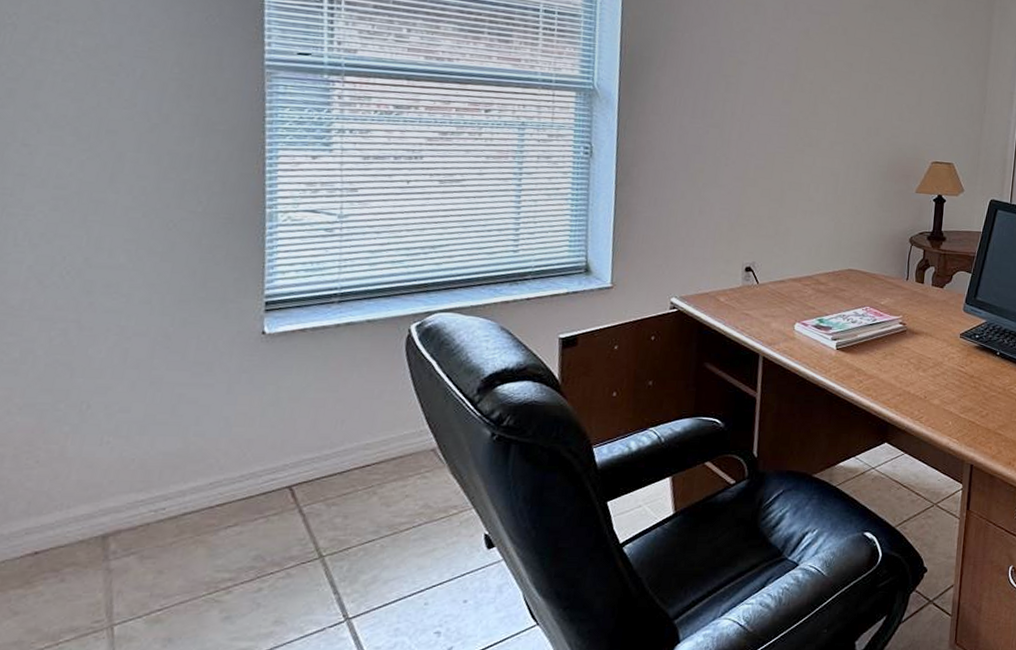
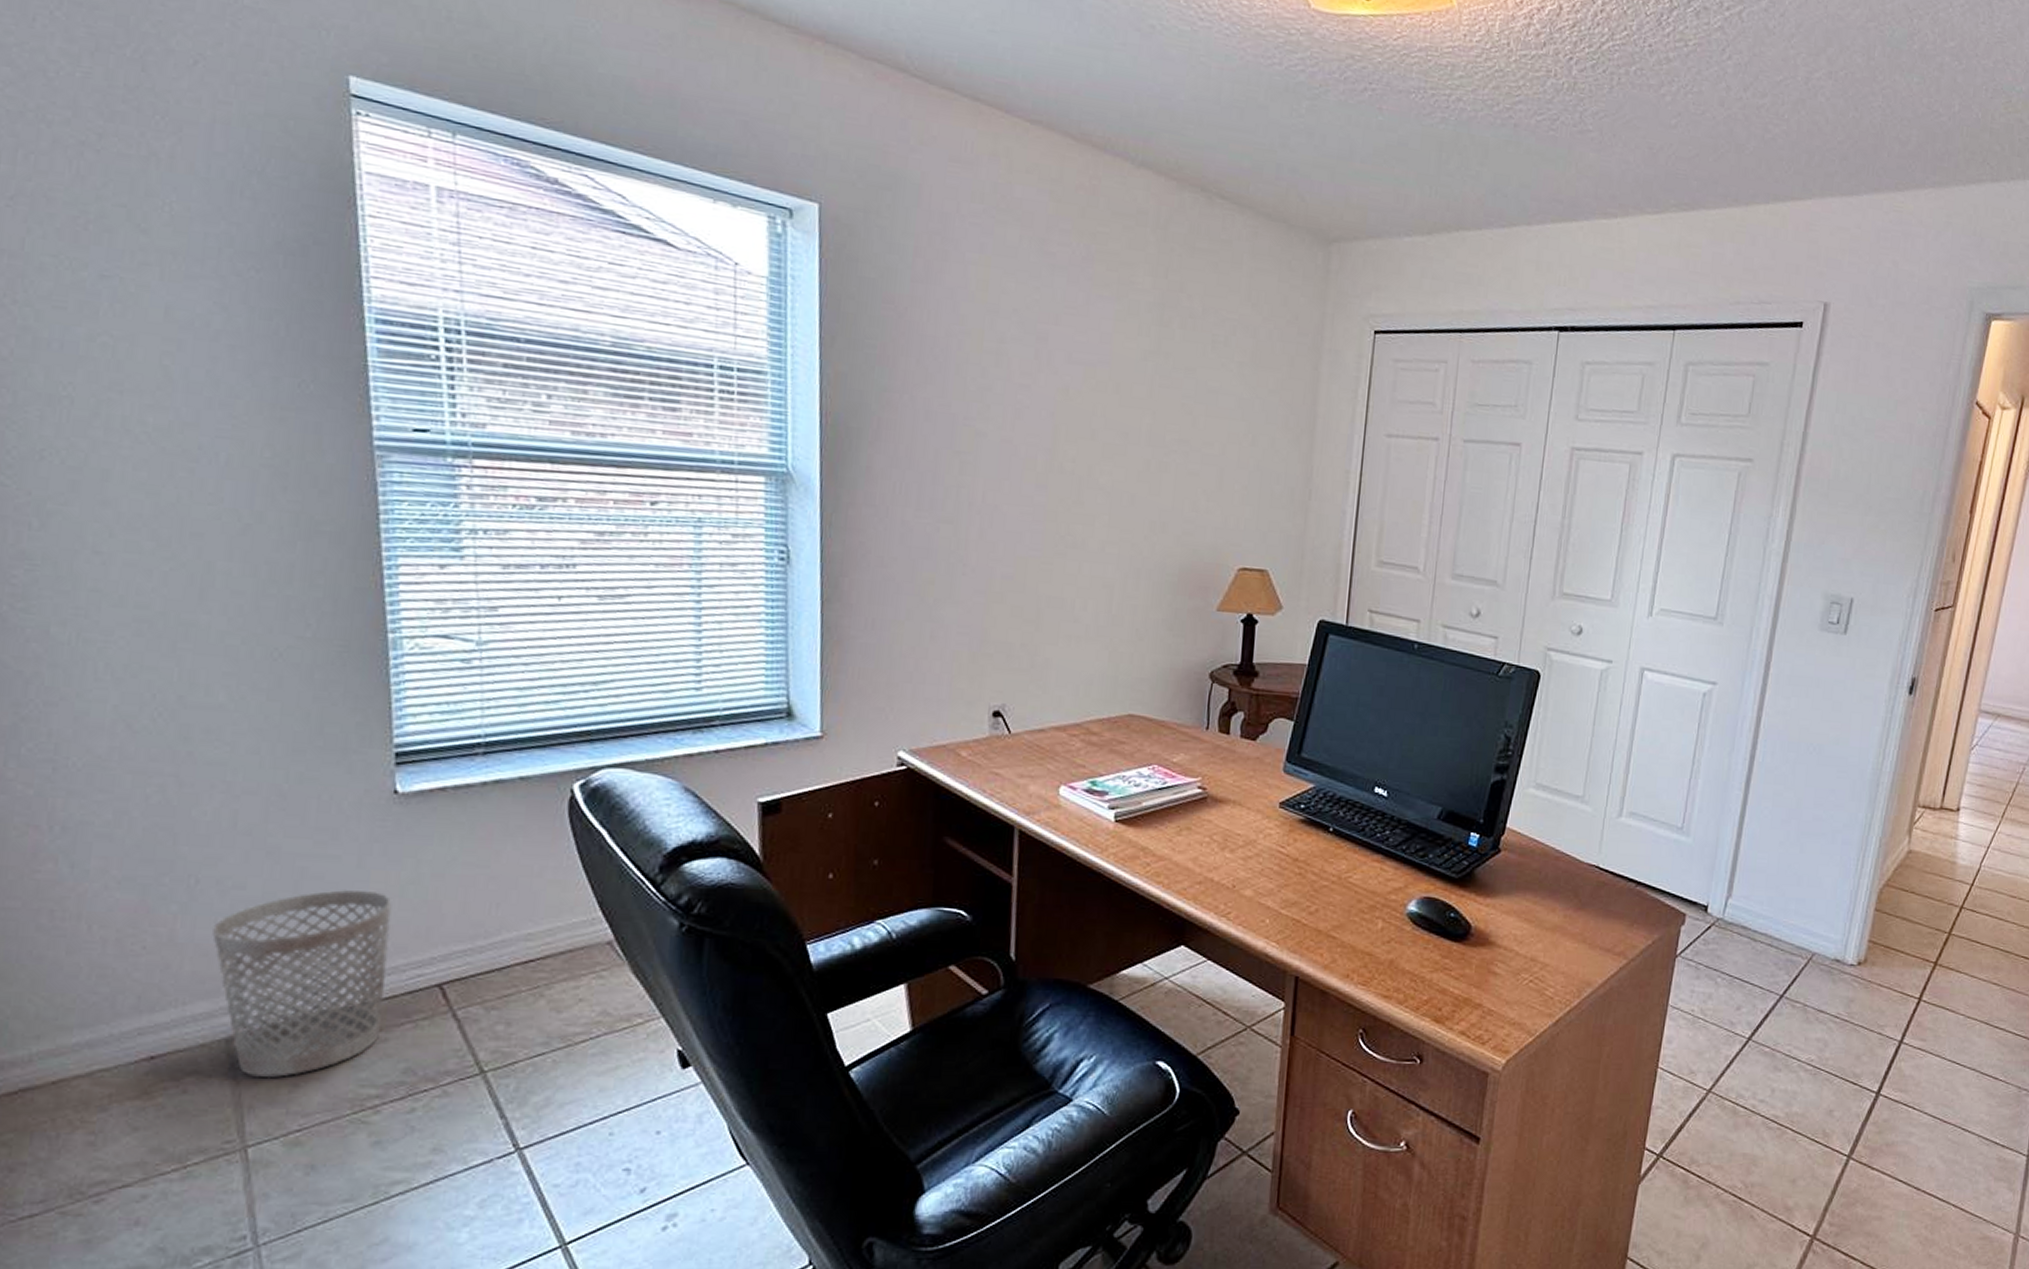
wastebasket: none [97,412,255,566] -> present [212,890,393,1077]

